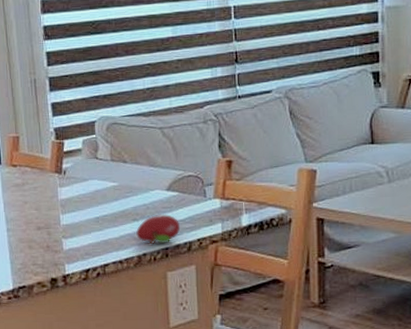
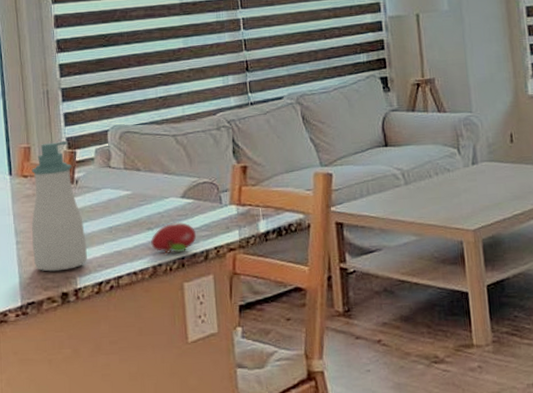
soap bottle: none [21,132,75,258] -> present [32,141,87,272]

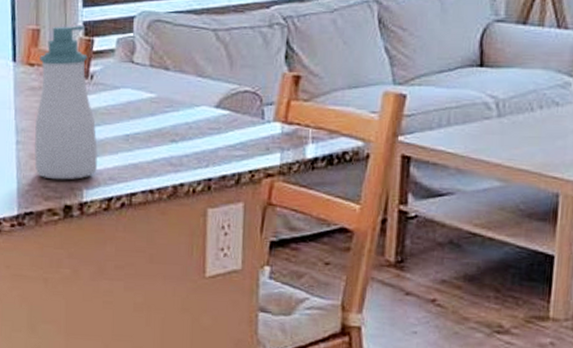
fruit: present [151,222,197,255] -> none [173,136,229,173]

